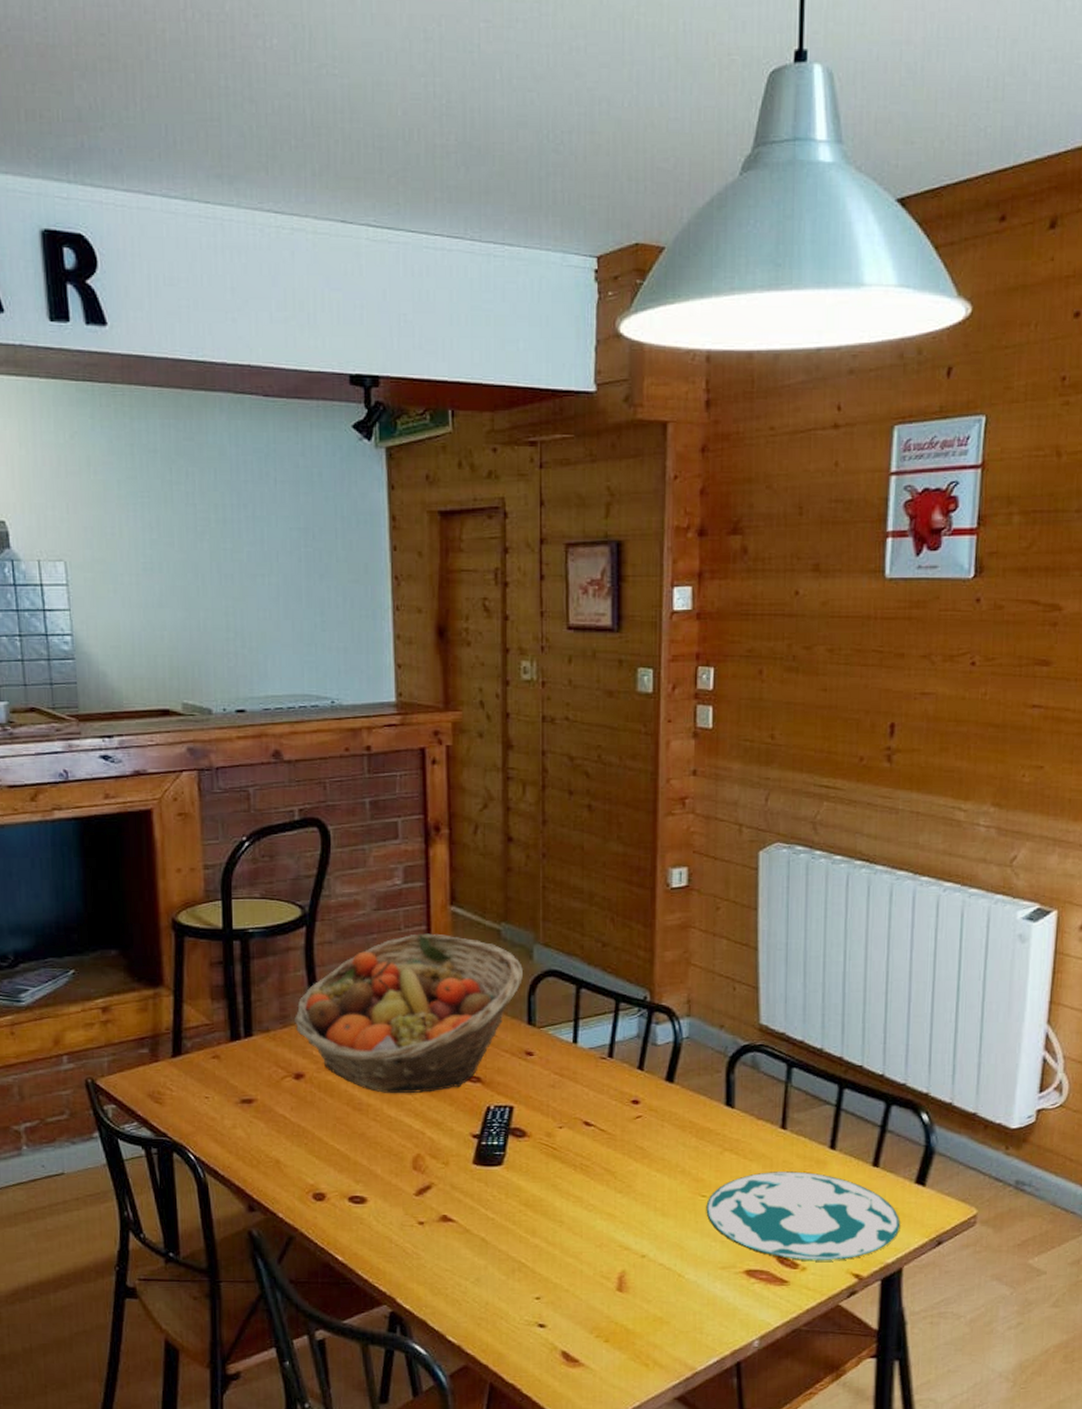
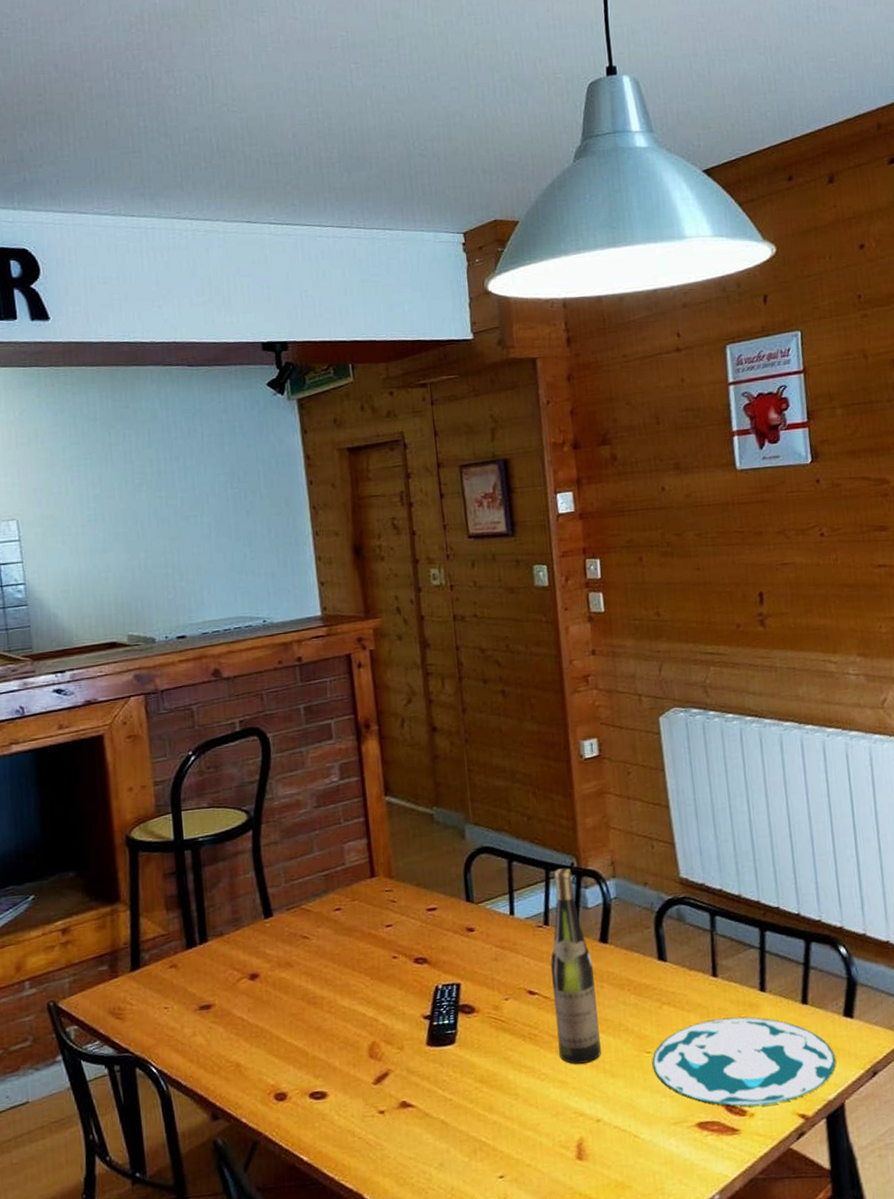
fruit basket: present [294,933,524,1093] -> none [246,824,459,984]
wine bottle: none [610,1001,655,1199] -> present [550,868,601,1064]

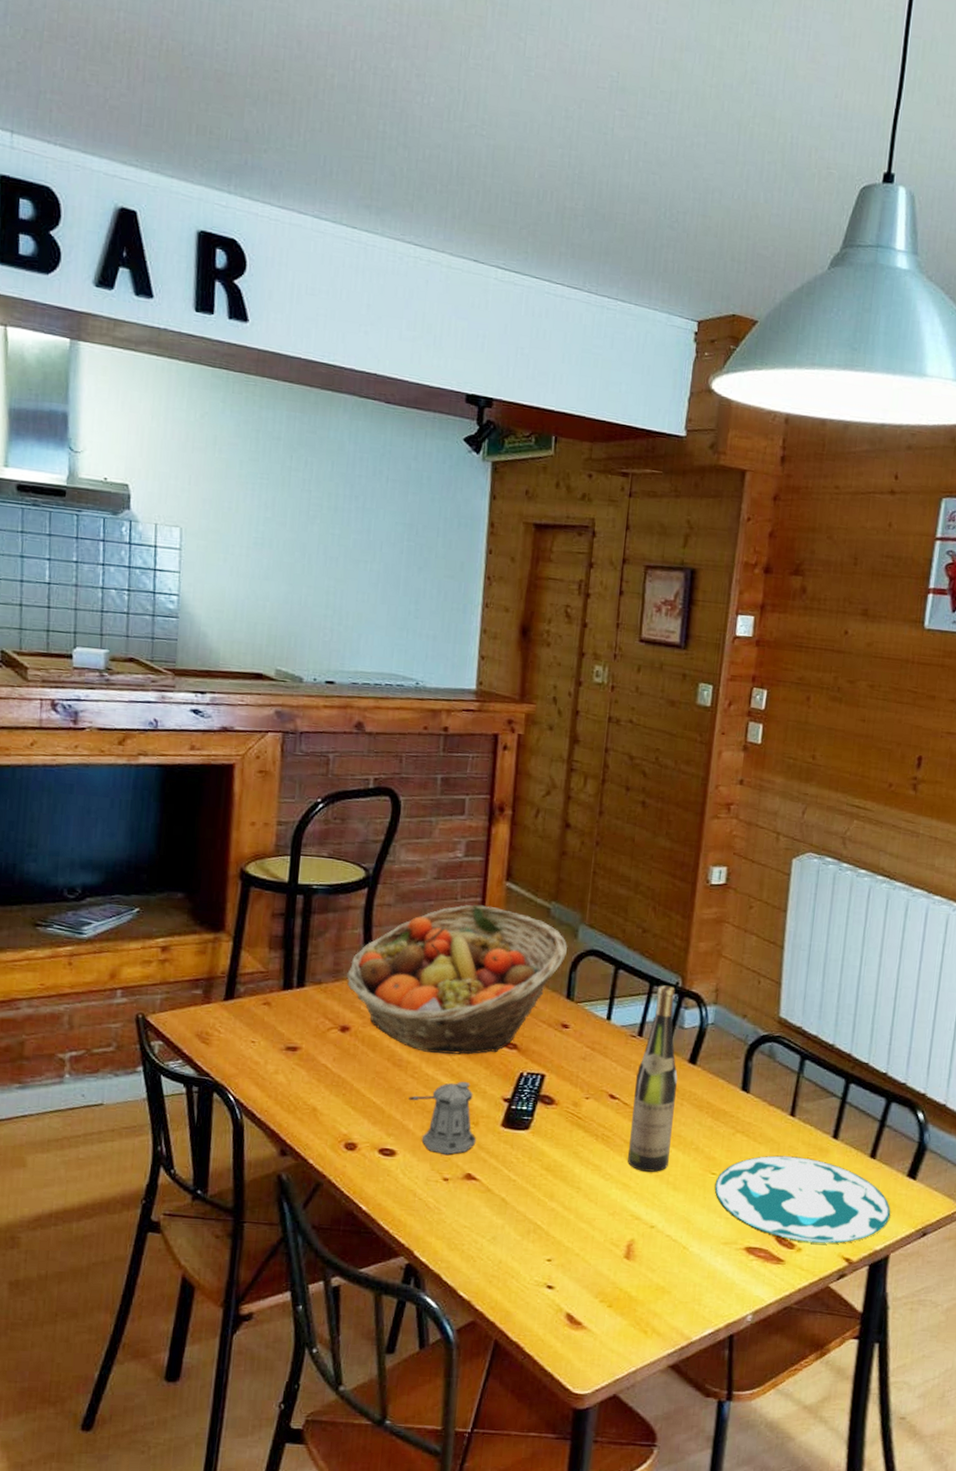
fruit basket: none [246,824,459,984] -> present [347,904,568,1055]
pepper shaker: none [329,1006,405,1086] -> present [408,1081,477,1155]

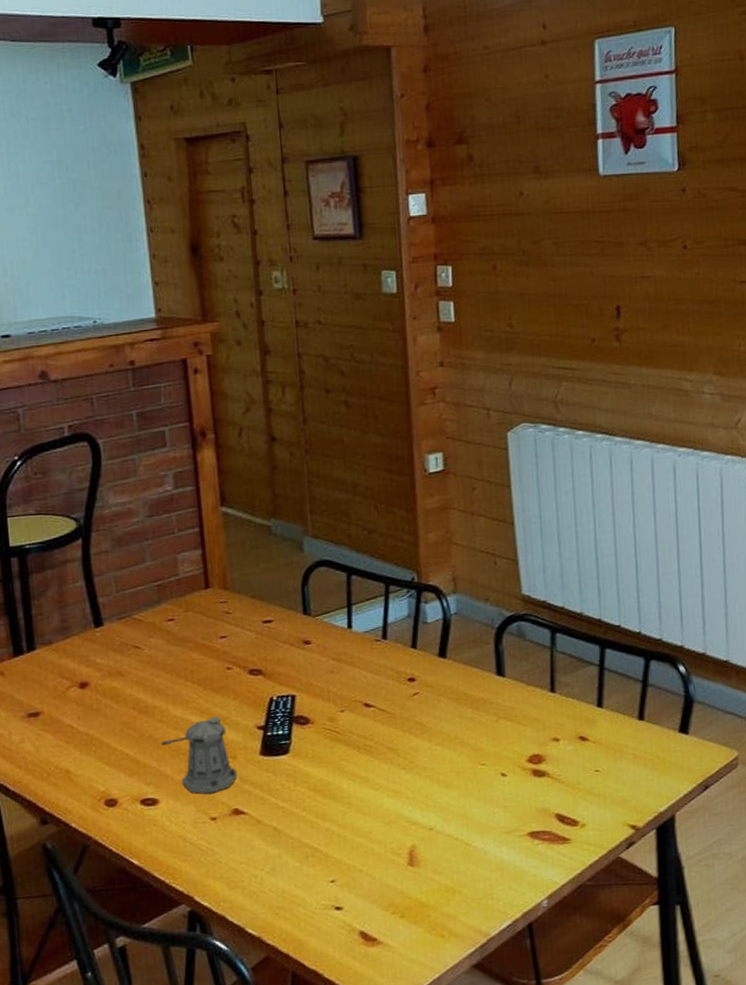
fruit basket: present [347,904,568,1055] -> none [76,535,296,694]
wine bottle: present [628,985,678,1172] -> none [388,583,436,775]
plate: present [714,1155,891,1244] -> none [486,731,669,817]

